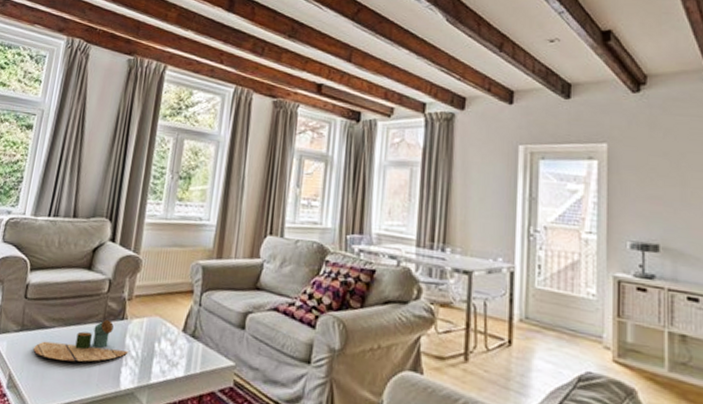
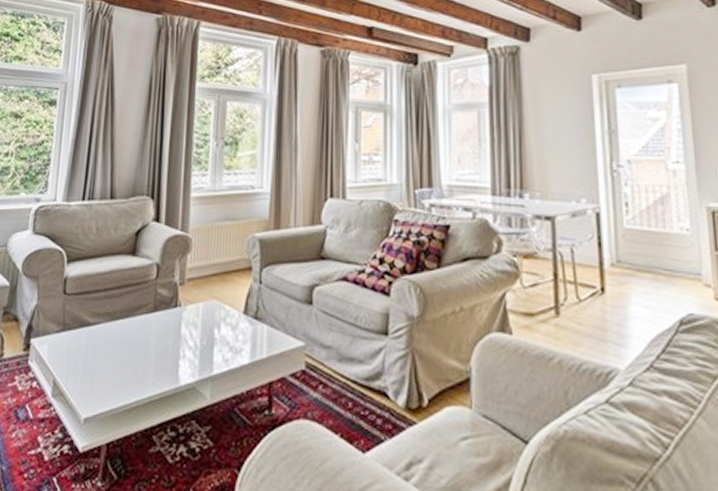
decorative tray: present [33,319,129,362] -> none [78,309,186,360]

